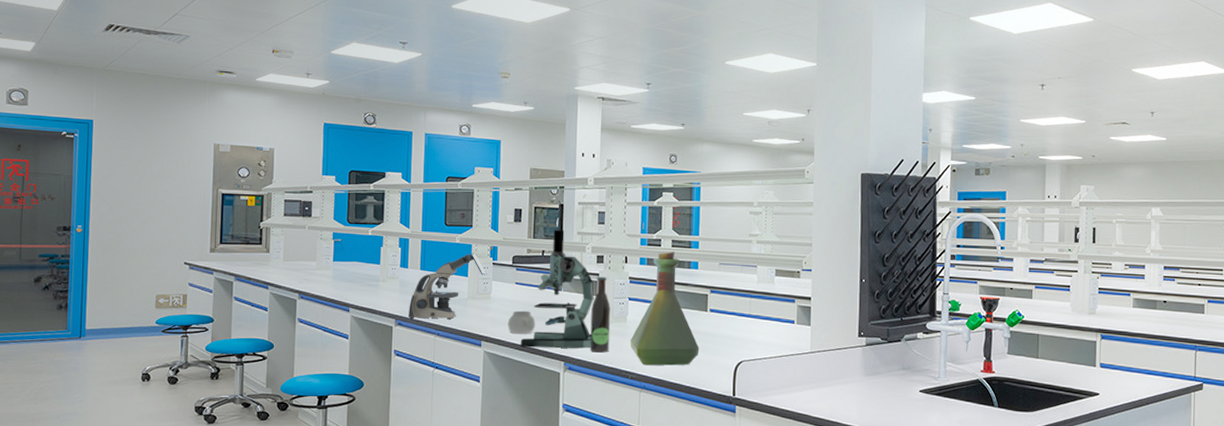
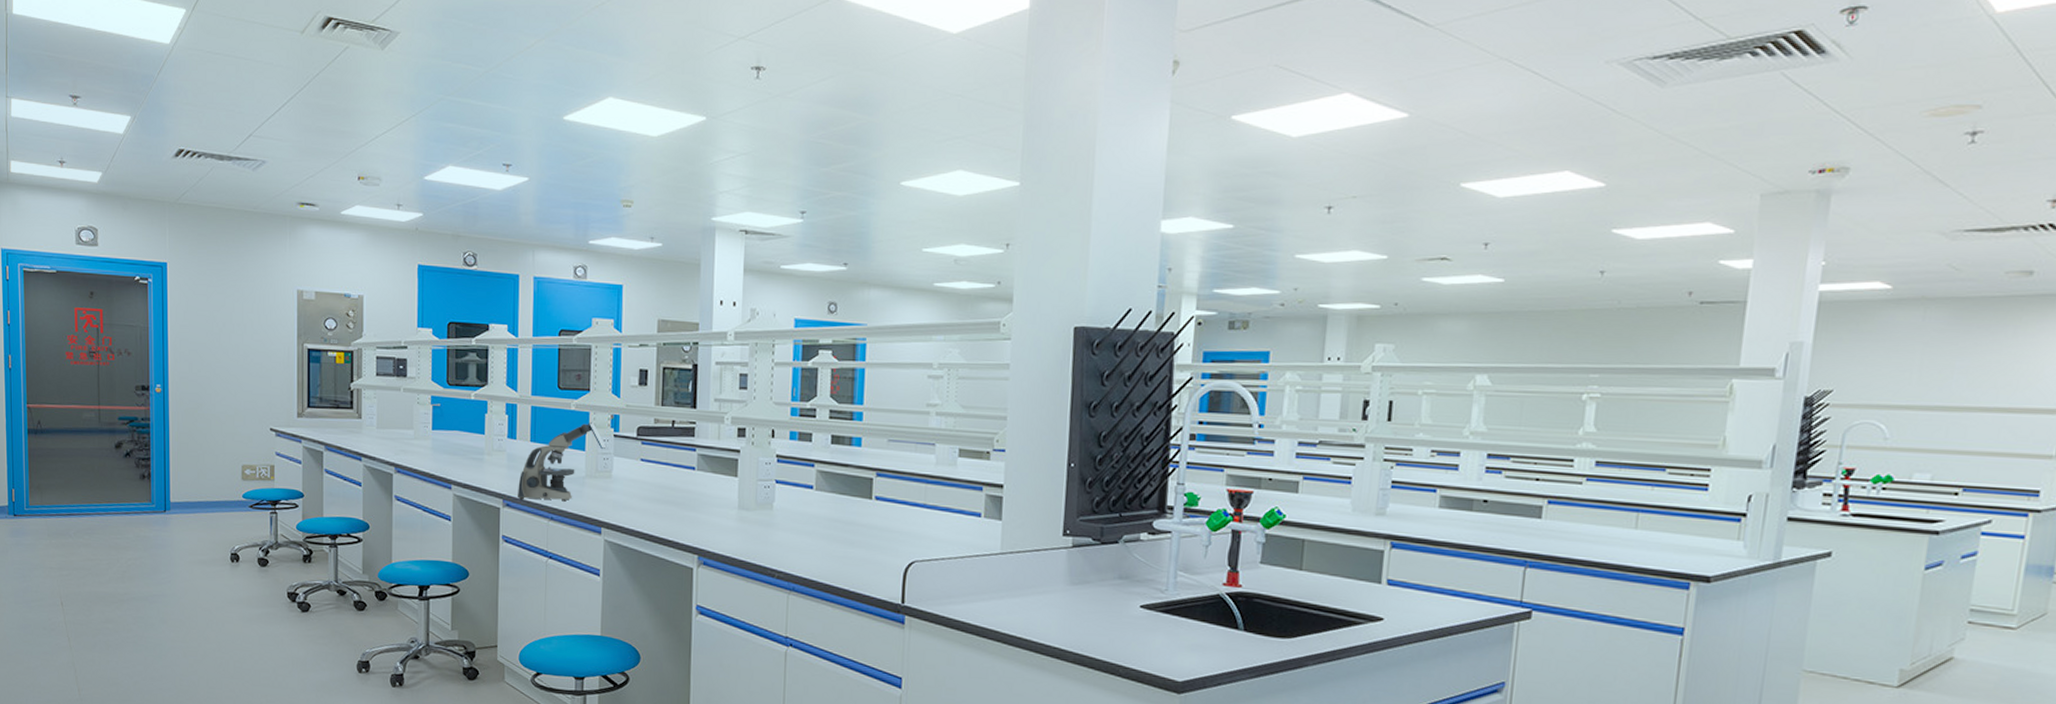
jar: present [507,310,535,334] -> none [631,492,664,521]
microscope: present [520,230,594,349] -> none [646,395,734,540]
bottle: present [590,276,611,353] -> none [728,453,754,546]
flask: present [630,251,700,366] -> none [776,423,862,564]

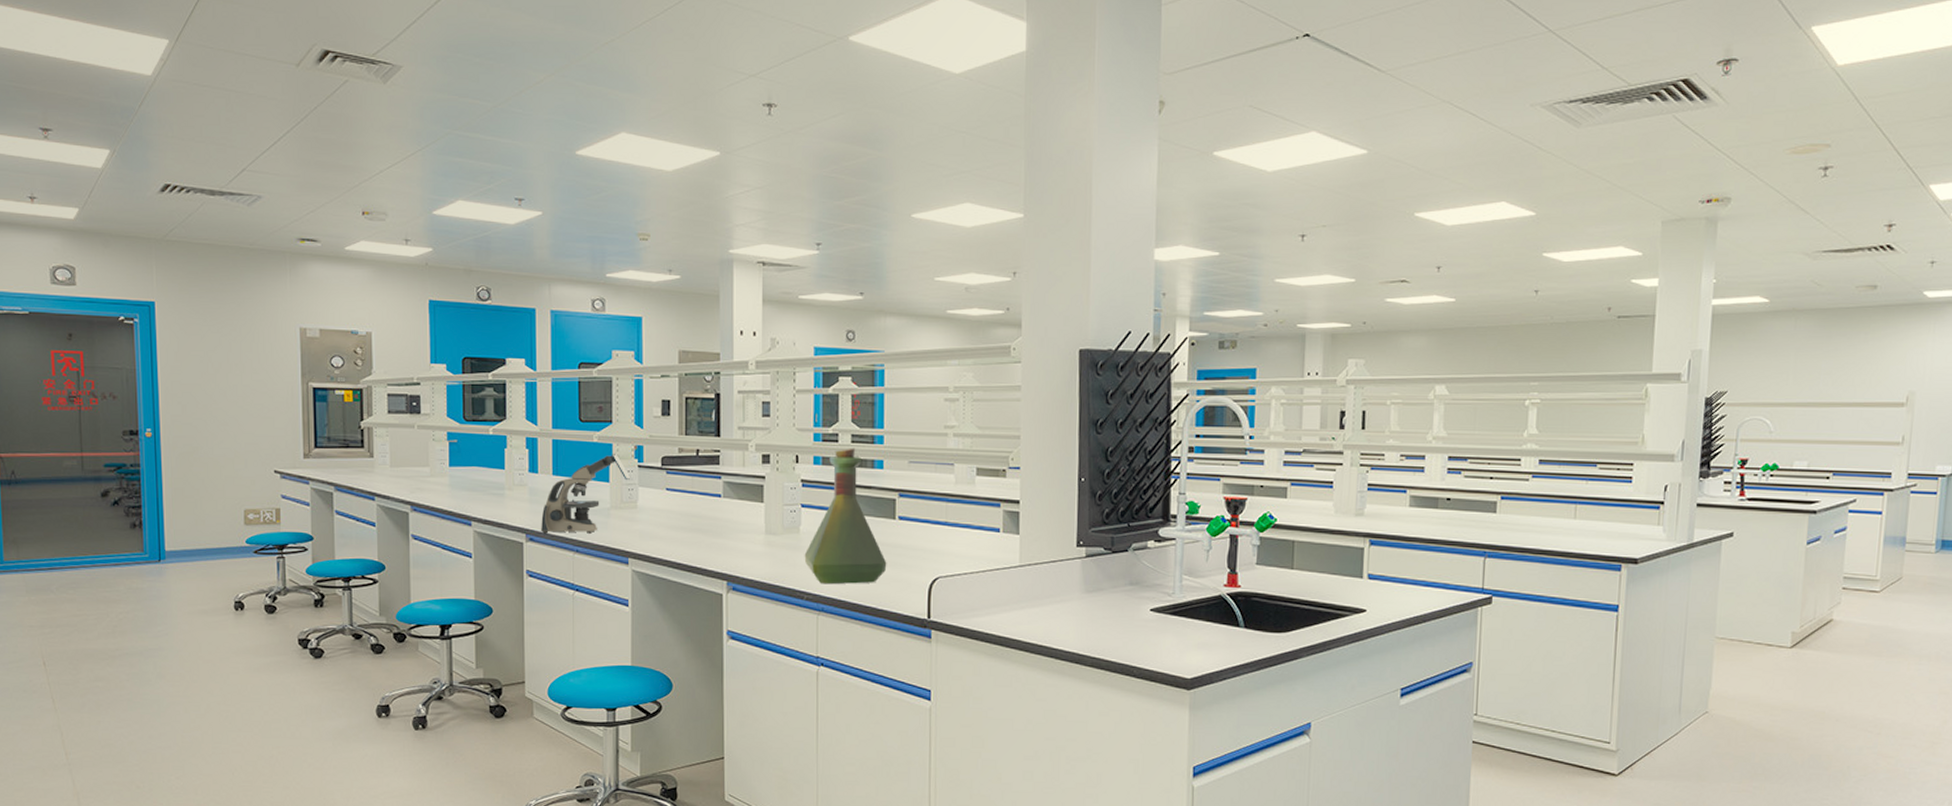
flask: none [776,423,862,564] -> present [804,448,887,585]

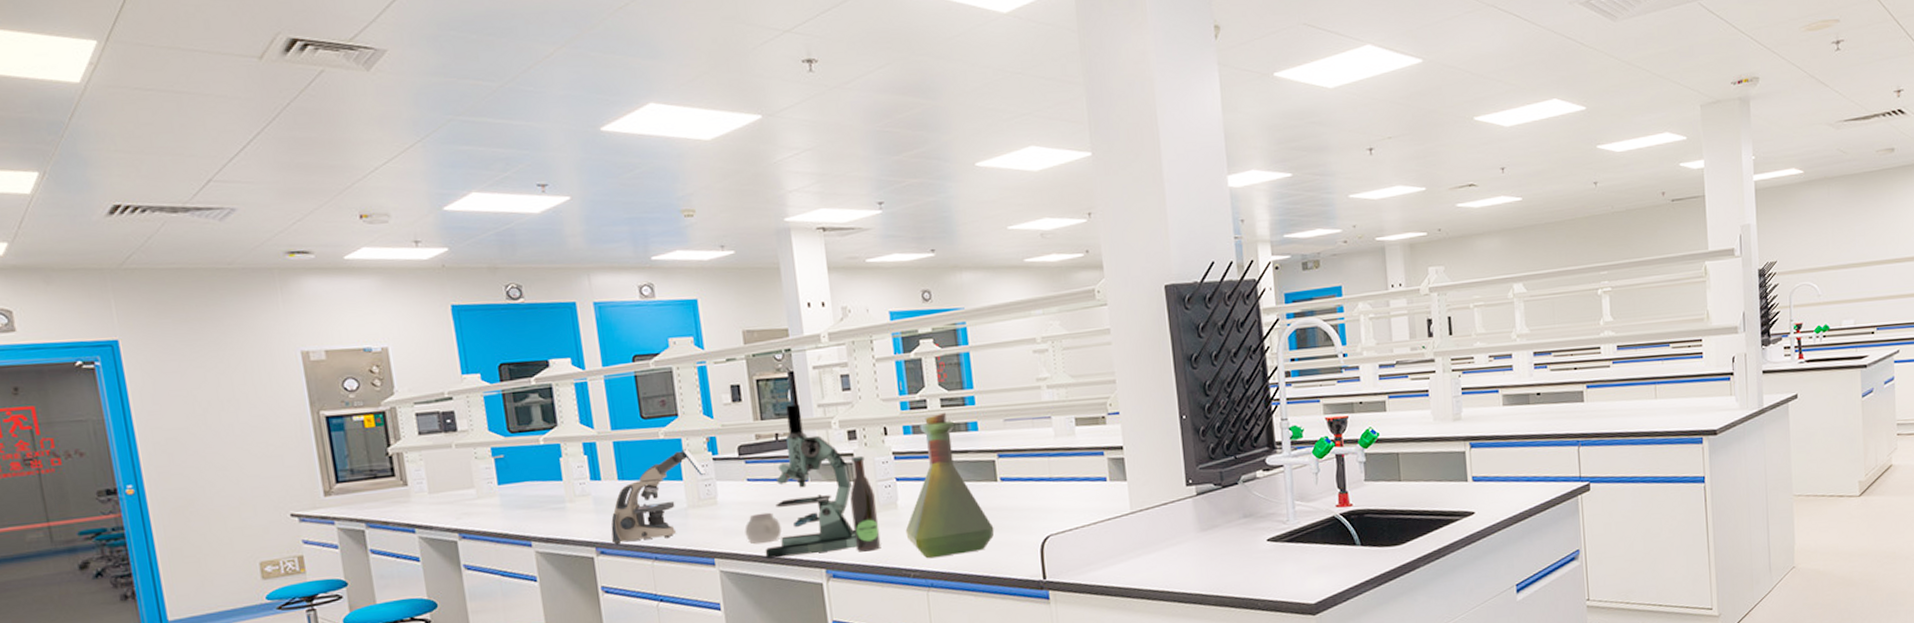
jar: none [658,521,691,549] -> present [744,512,782,544]
microscope: none [674,424,760,566] -> present [765,404,857,559]
bottle: none [757,479,781,570] -> present [849,455,881,552]

